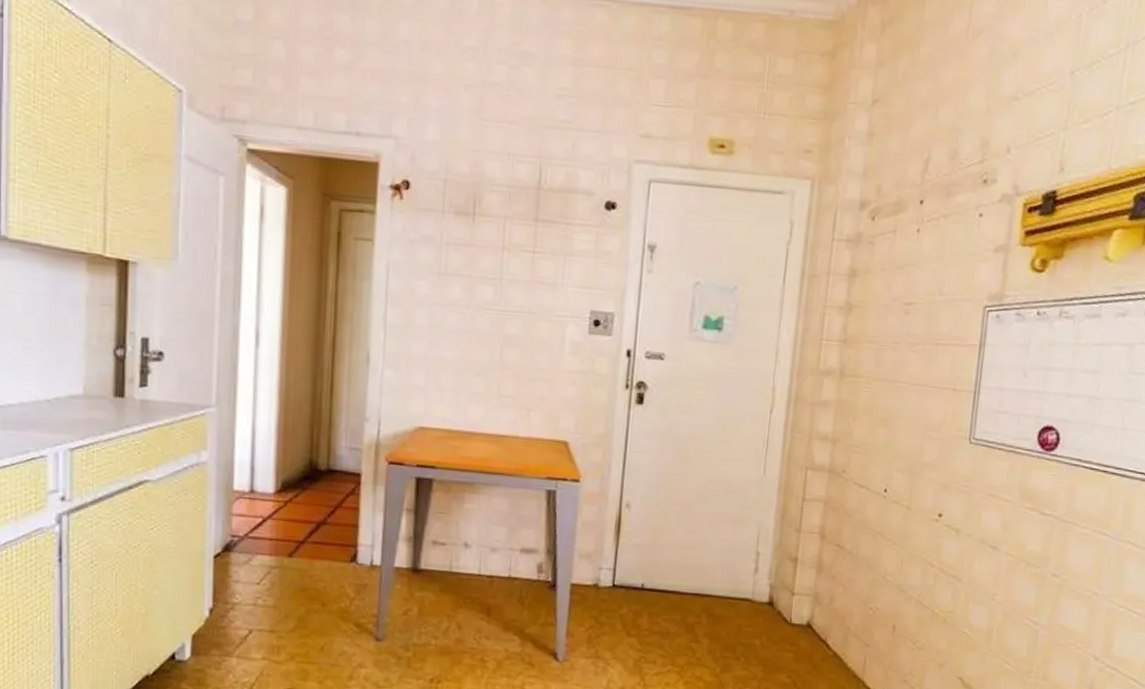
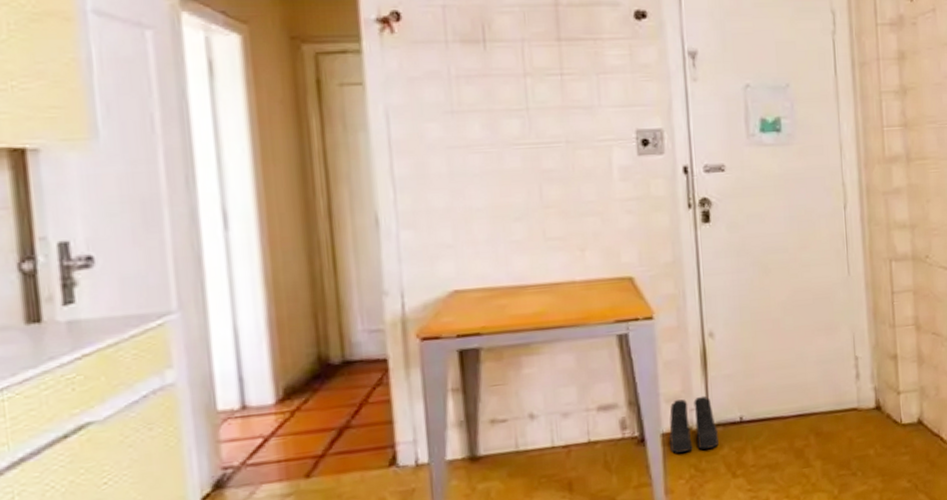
boots: none [577,557,620,606] -> present [669,395,719,453]

